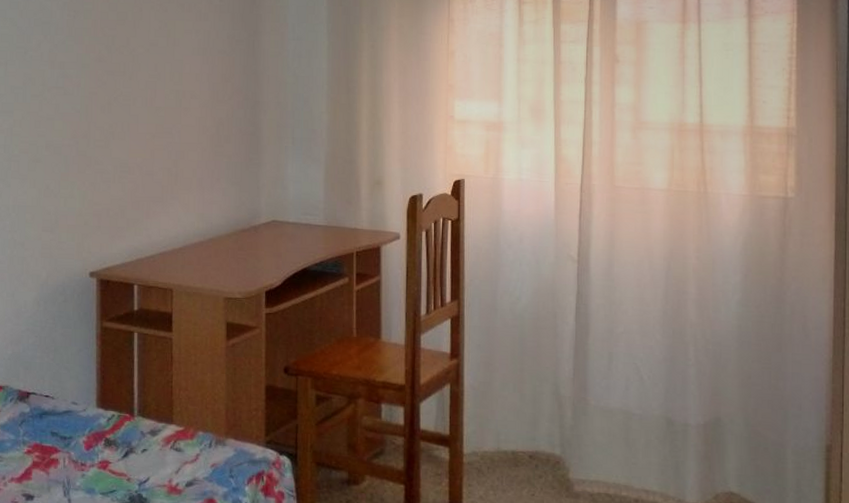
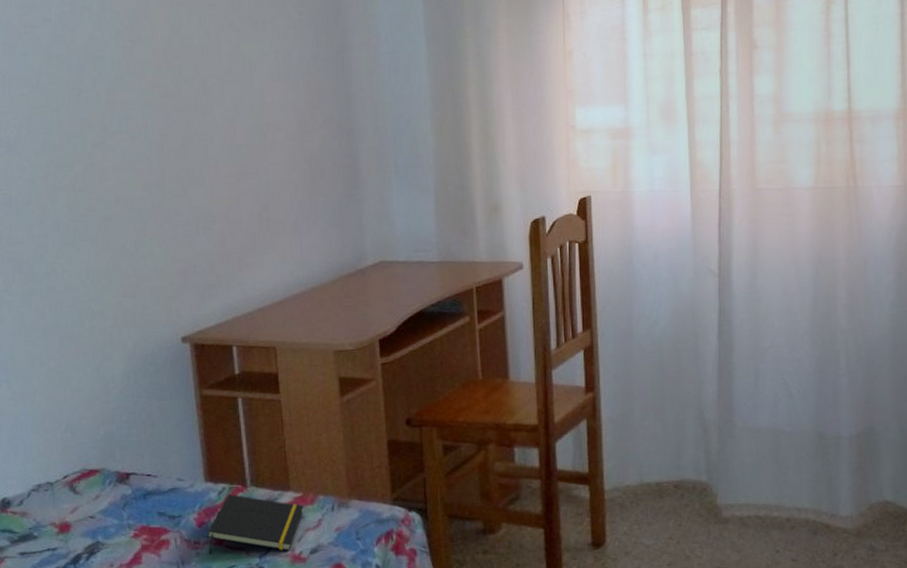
notepad: none [93,421,184,481] -> present [207,494,304,555]

